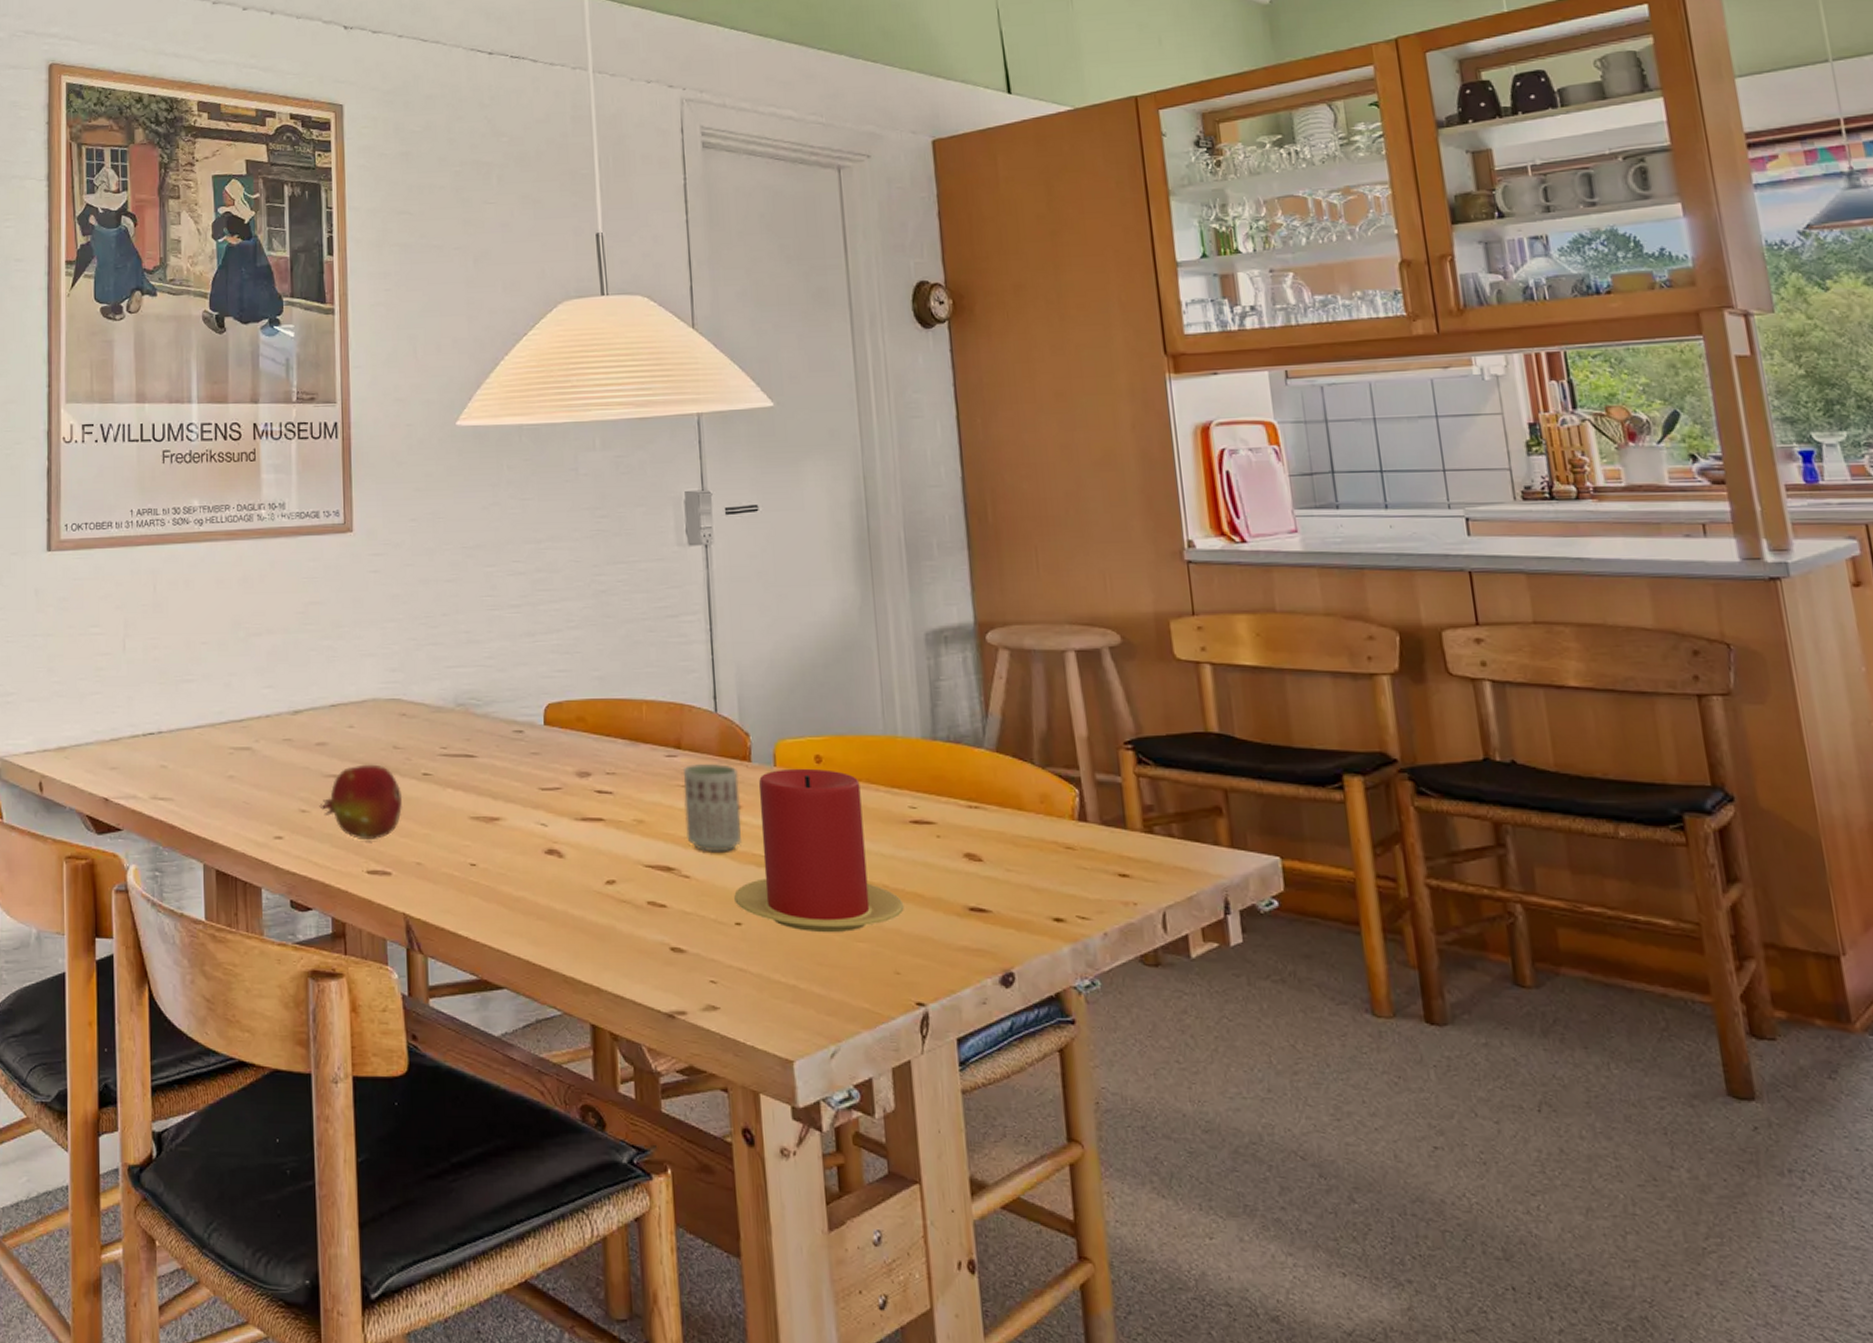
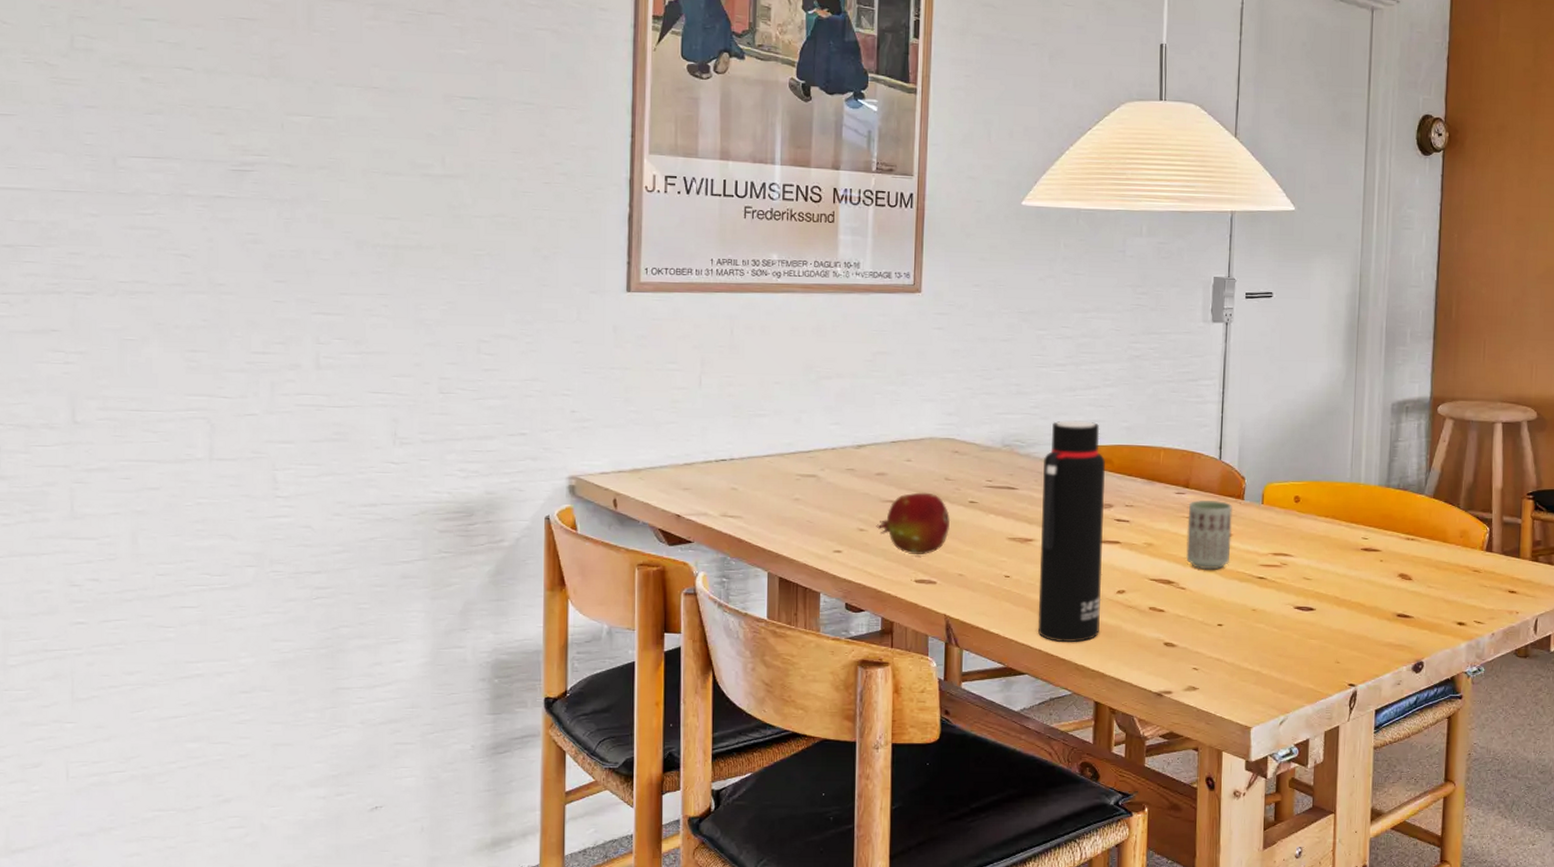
water bottle: none [505,671,589,948] -> present [1037,420,1105,643]
candle: present [734,768,904,933] -> none [1219,506,1349,632]

